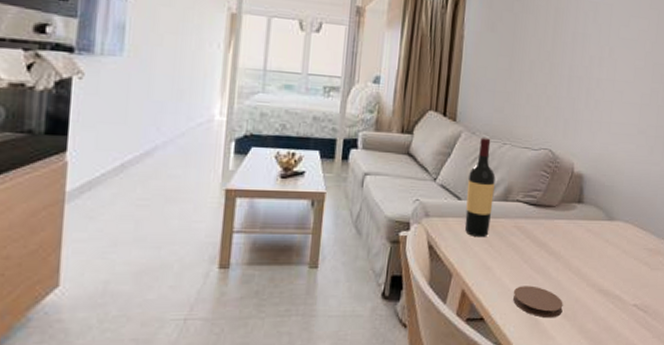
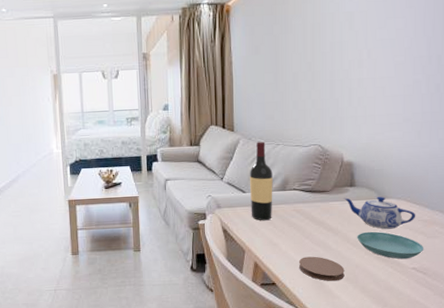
teapot: none [570,216,642,257] -> present [344,197,416,229]
saucer: none [580,258,647,294] -> present [357,231,424,260]

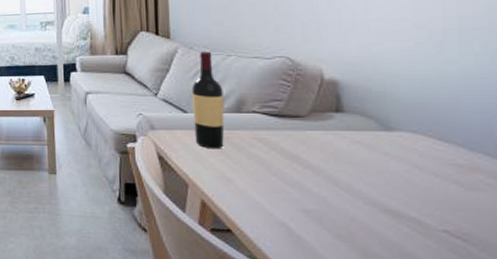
coaster: present [298,256,345,282] -> none [263,199,333,237]
teapot: present [344,197,416,229] -> none [327,126,444,173]
saucer: present [357,231,424,260] -> none [350,173,461,217]

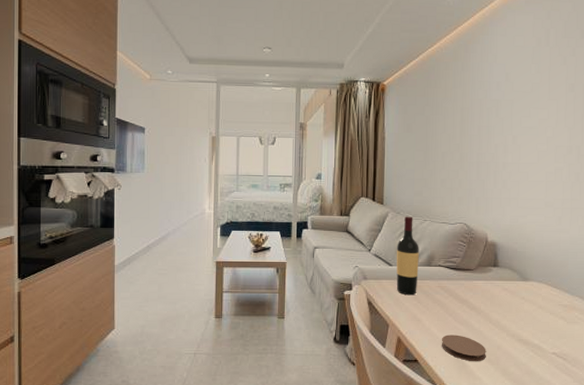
coaster: none [263,199,333,237] -> present [441,335,486,362]

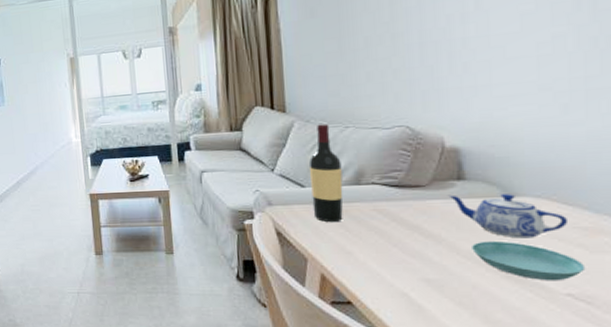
coaster: present [441,335,486,362] -> none [383,270,455,305]
teapot: none [487,277,557,312] -> present [448,194,569,239]
saucer: none [499,313,564,344] -> present [472,240,586,281]

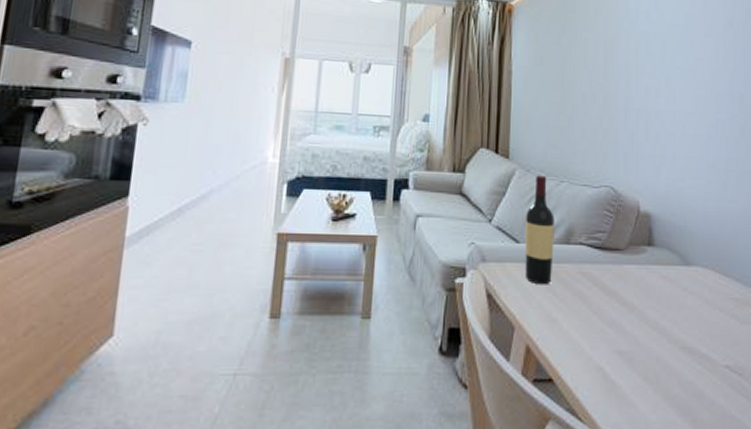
teapot: present [448,194,569,239] -> none [641,260,727,308]
saucer: present [472,240,586,281] -> none [657,310,738,353]

